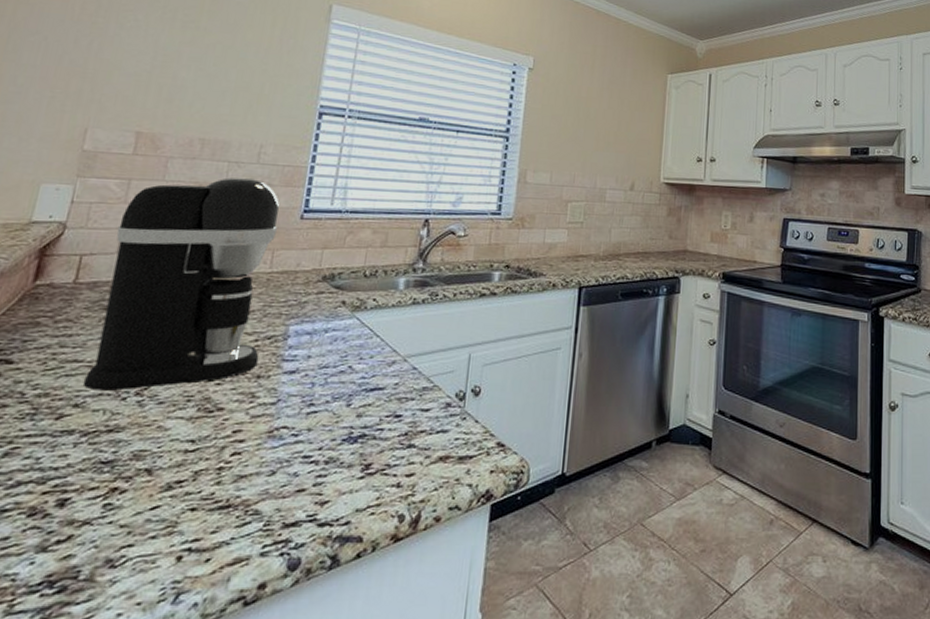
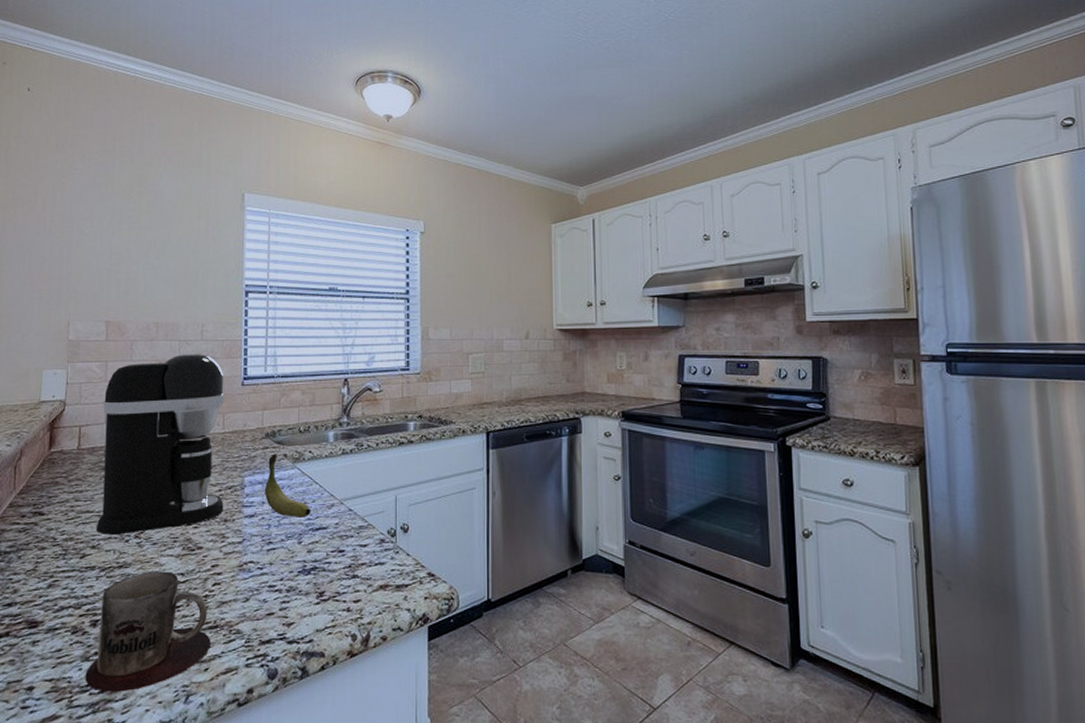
mug: none [36,437,220,592] -> present [85,571,211,692]
banana: none [312,300,368,377] -> present [264,453,311,519]

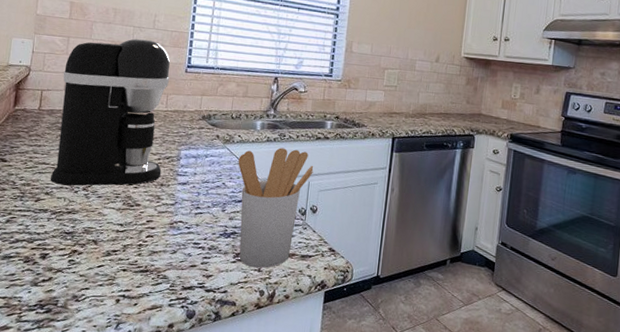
mug: present [85,571,211,692] -> none [33,219,141,314]
banana: present [264,453,311,519] -> none [197,134,236,191]
utensil holder: none [311,460,400,607] -> present [238,148,314,268]

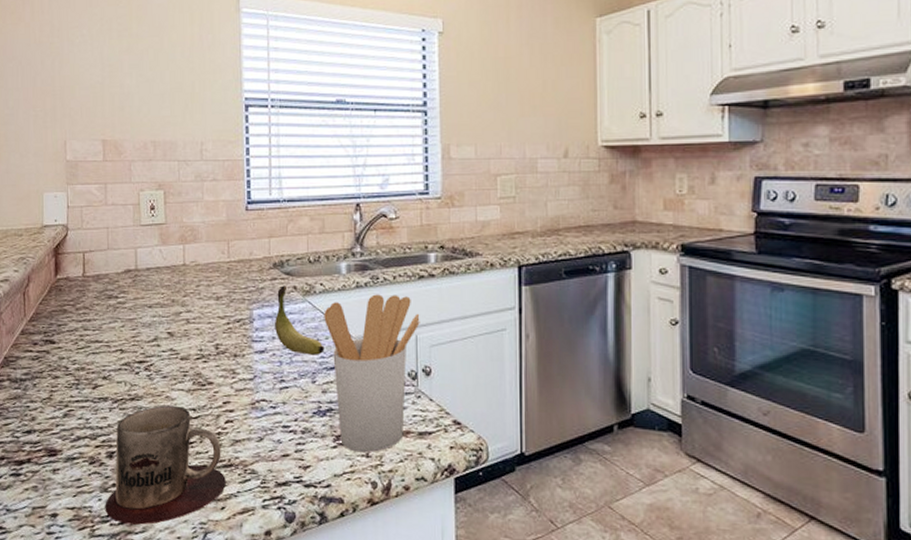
mug: none [33,219,141,314] -> present [105,405,226,525]
coffee maker: present [50,39,171,186] -> none [105,175,233,366]
banana: none [197,134,236,191] -> present [274,285,325,357]

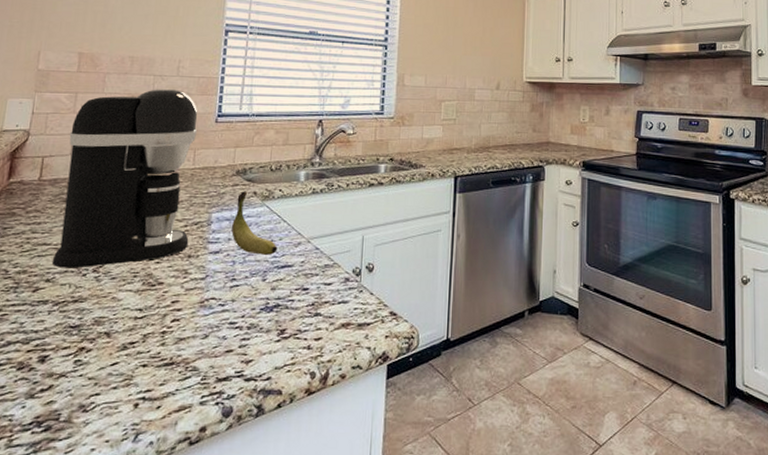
coffee maker: none [105,175,233,366] -> present [52,89,198,268]
mug: present [105,405,226,525] -> none [28,306,165,431]
utensil holder: present [324,294,420,453] -> none [279,199,368,345]

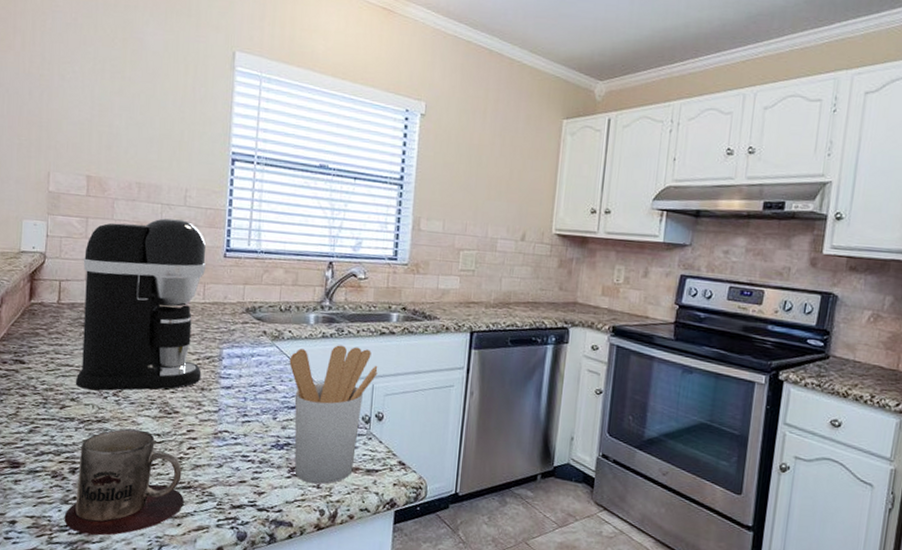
mug: none [28,306,165,431] -> present [64,429,184,536]
banana: present [231,191,278,256] -> none [242,329,288,396]
utensil holder: none [279,199,368,345] -> present [289,345,378,484]

